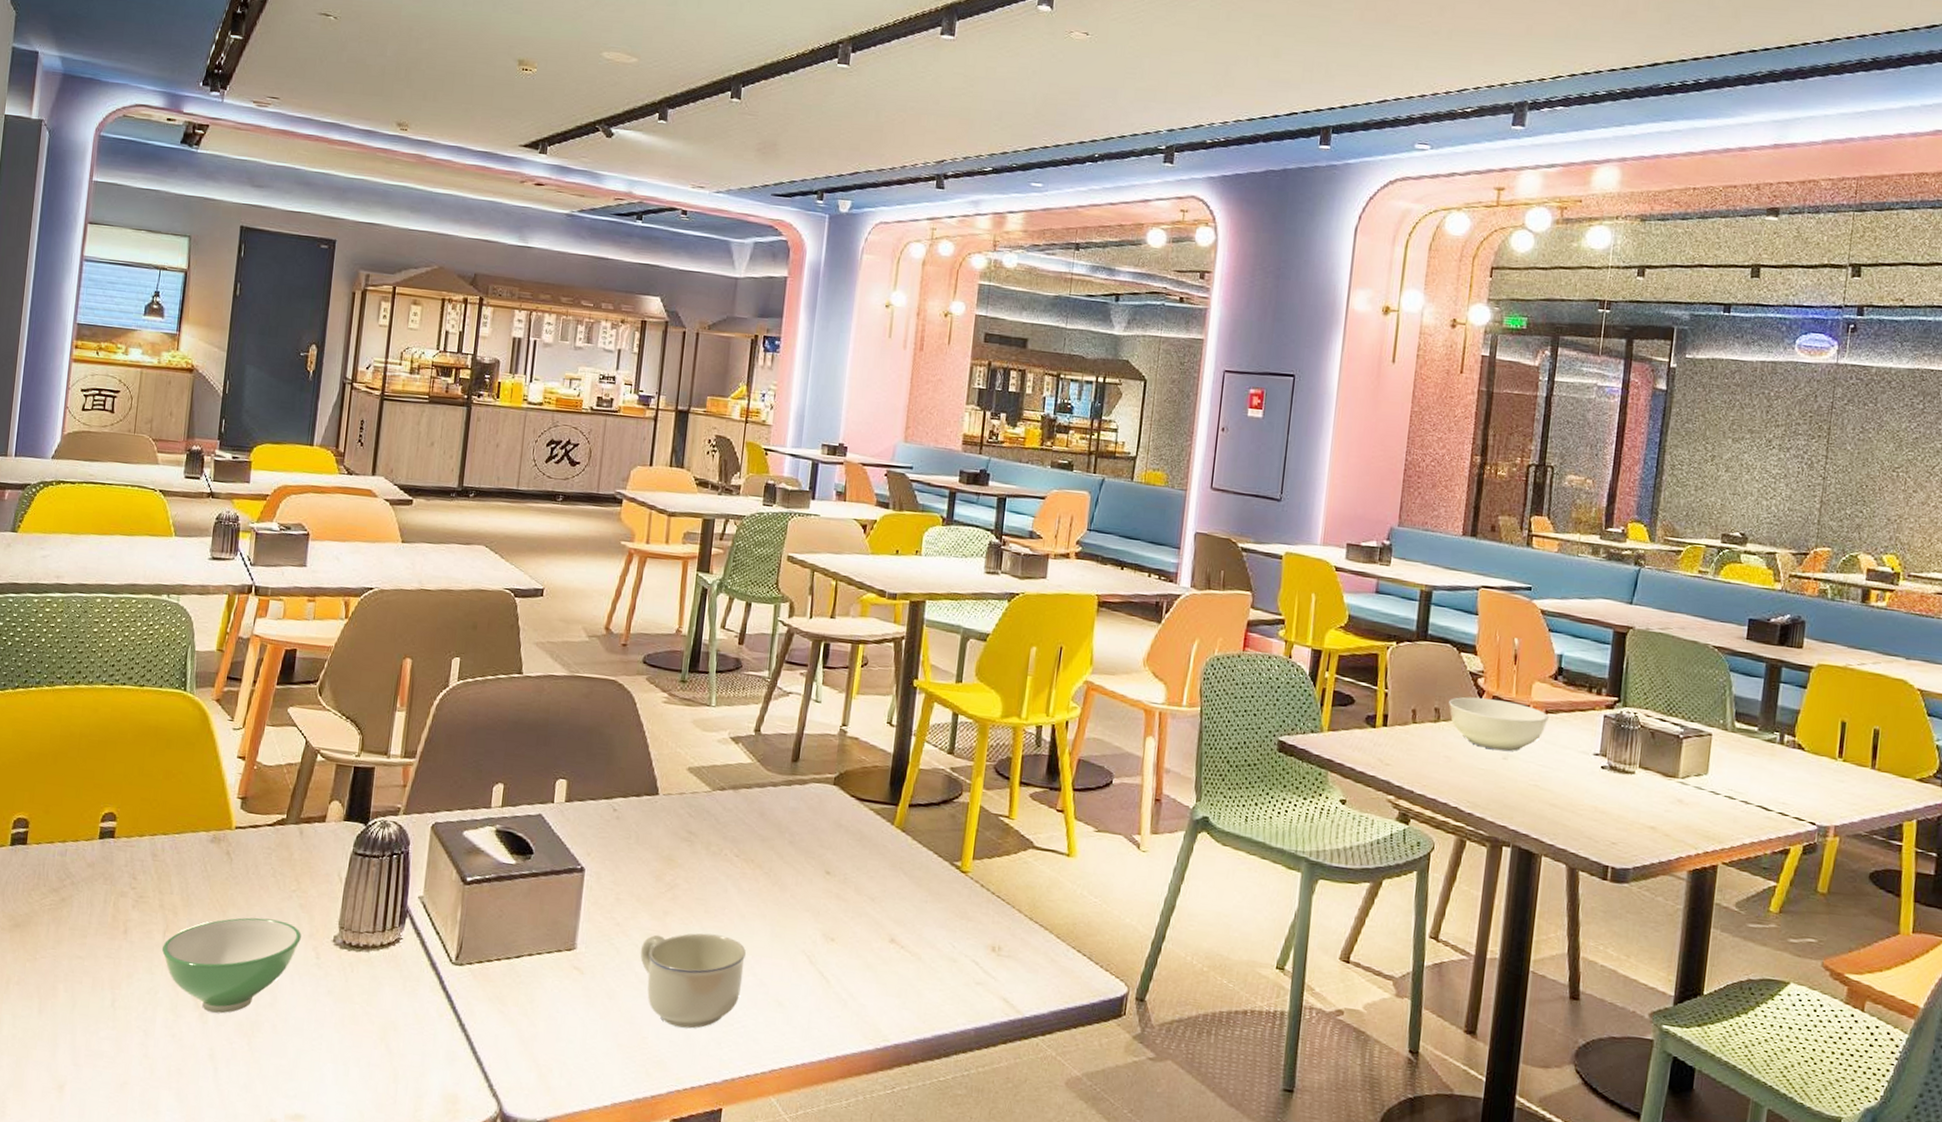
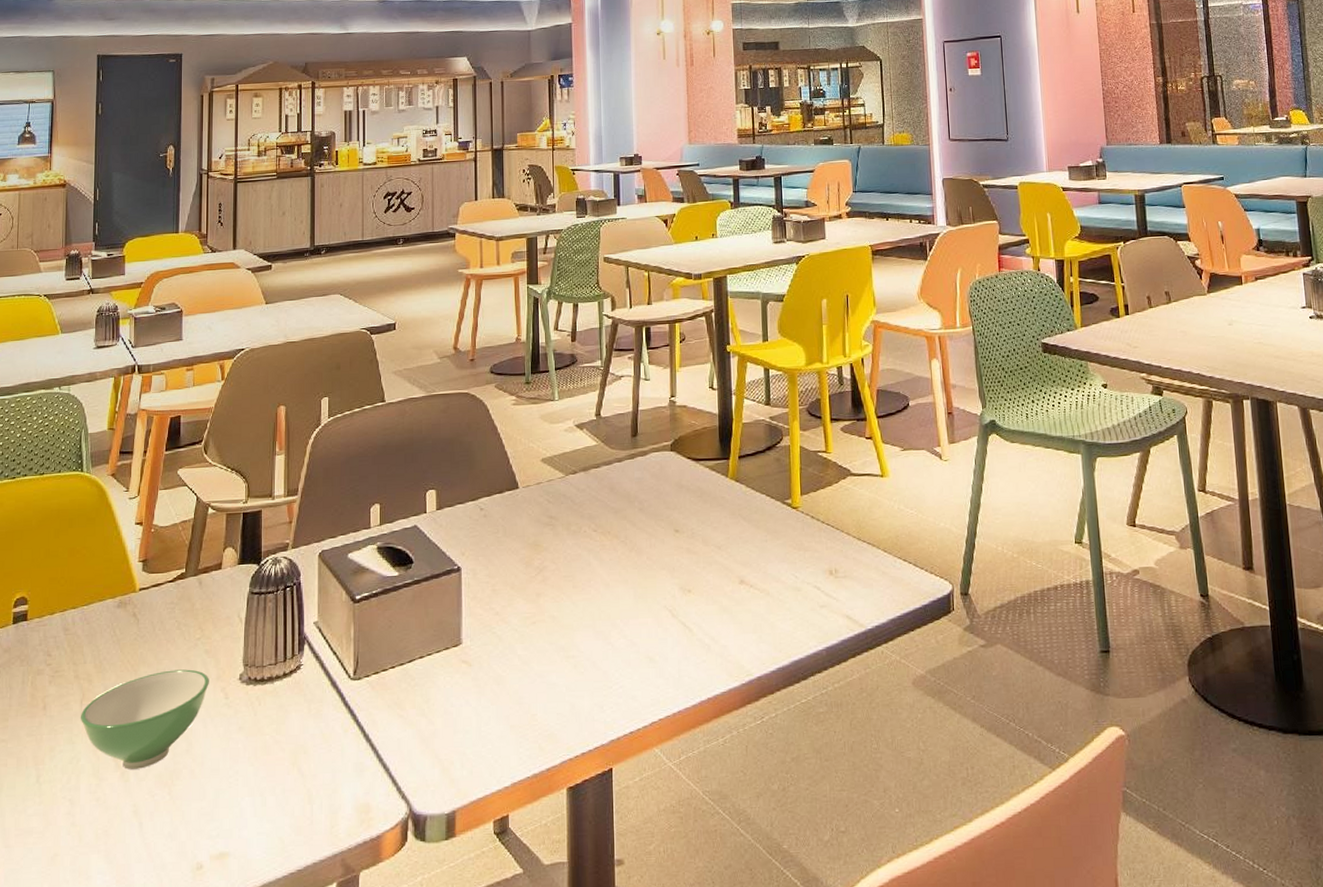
cup: present [640,933,746,1029] -> none [520,606,615,699]
bowl: present [1448,696,1549,752] -> none [1174,275,1259,319]

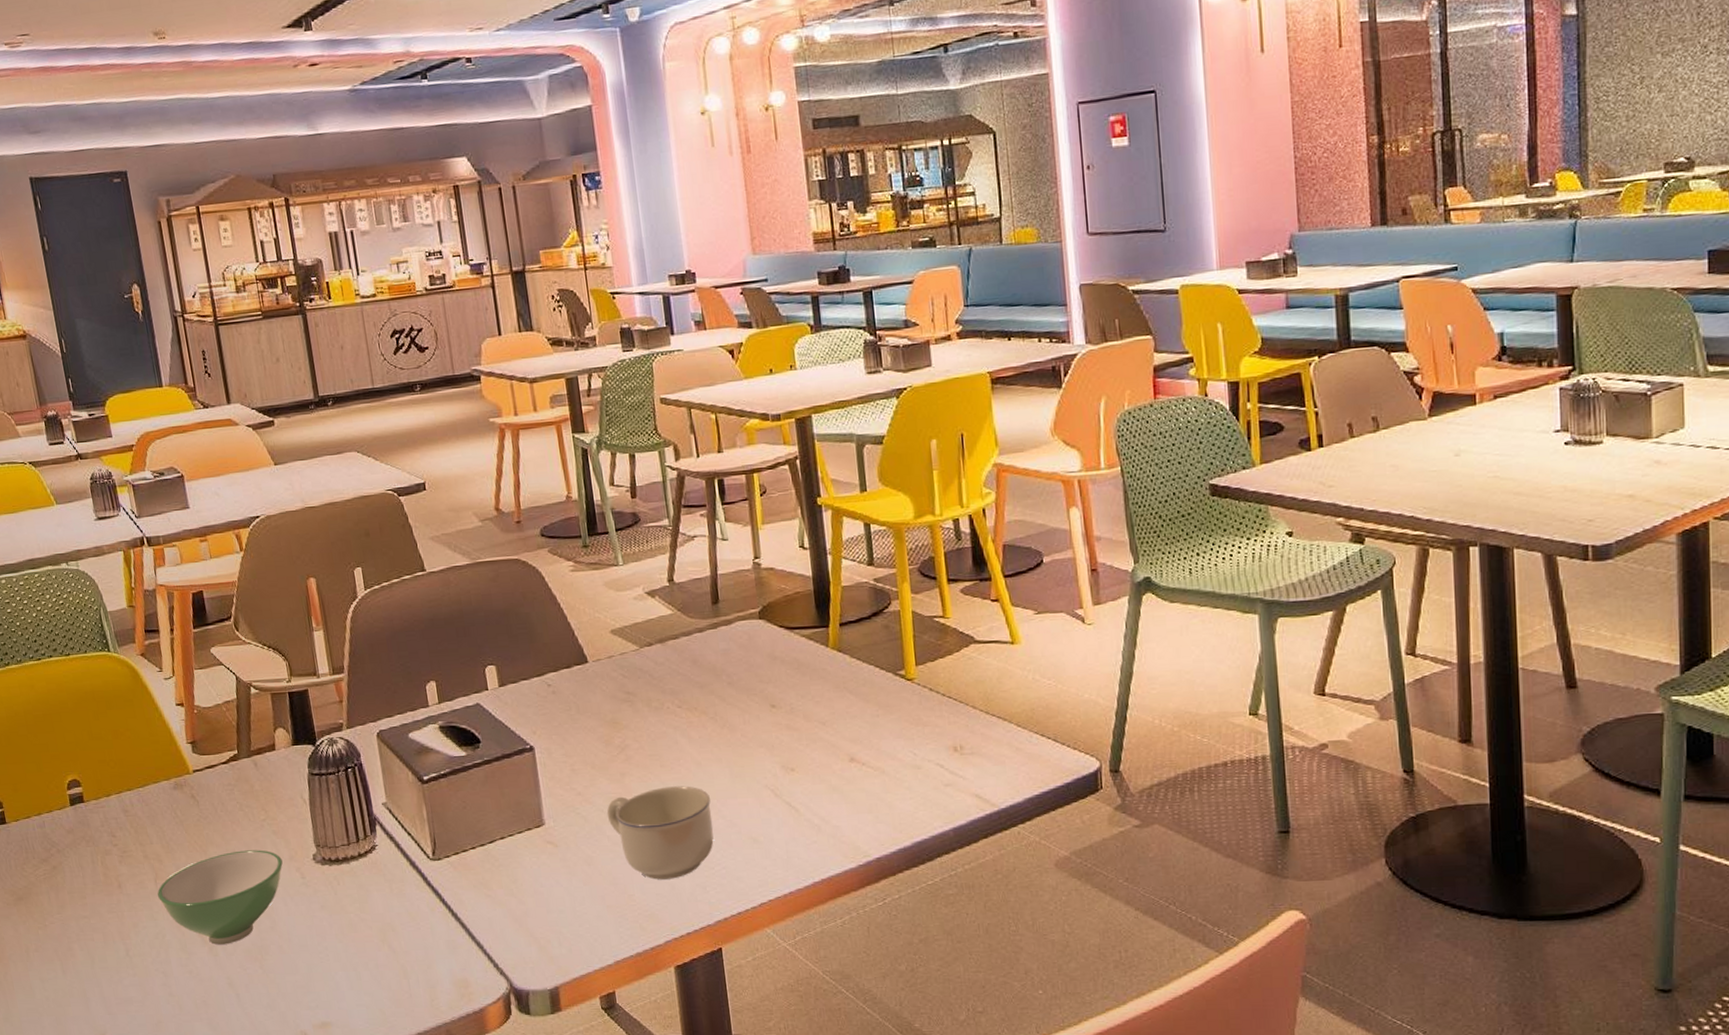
cup: none [520,606,615,699] -> present [606,786,714,880]

